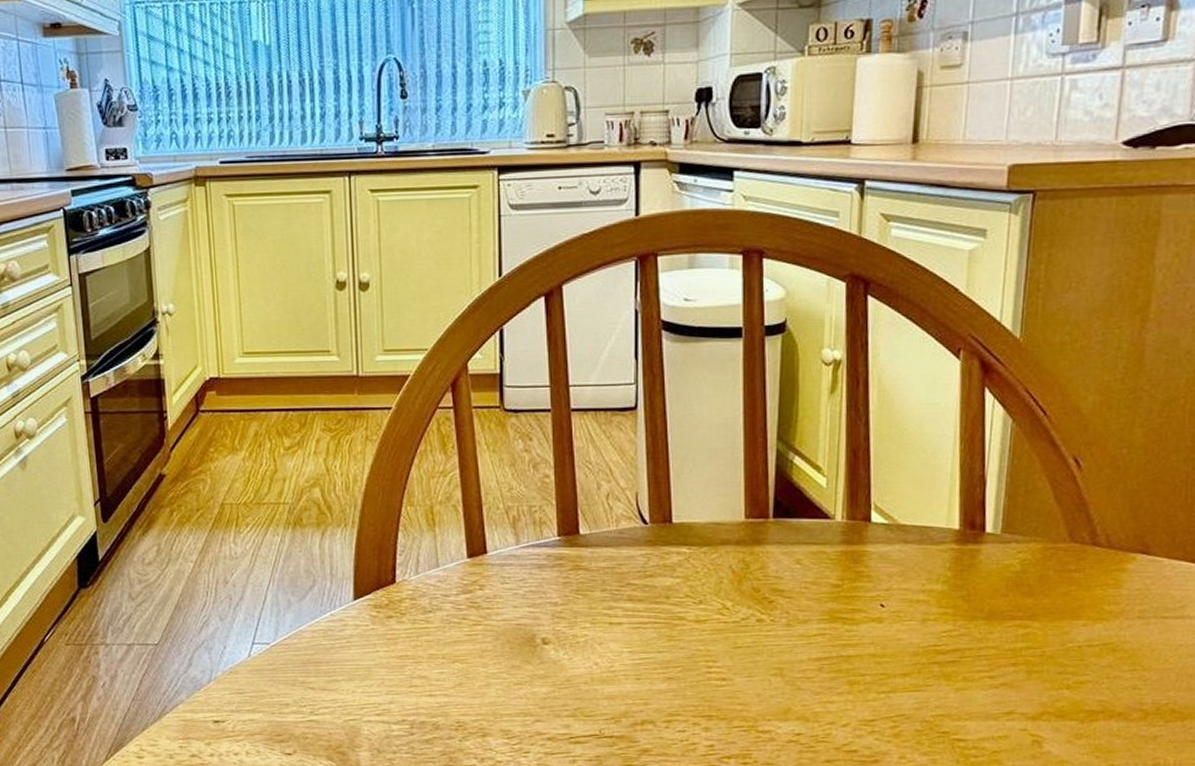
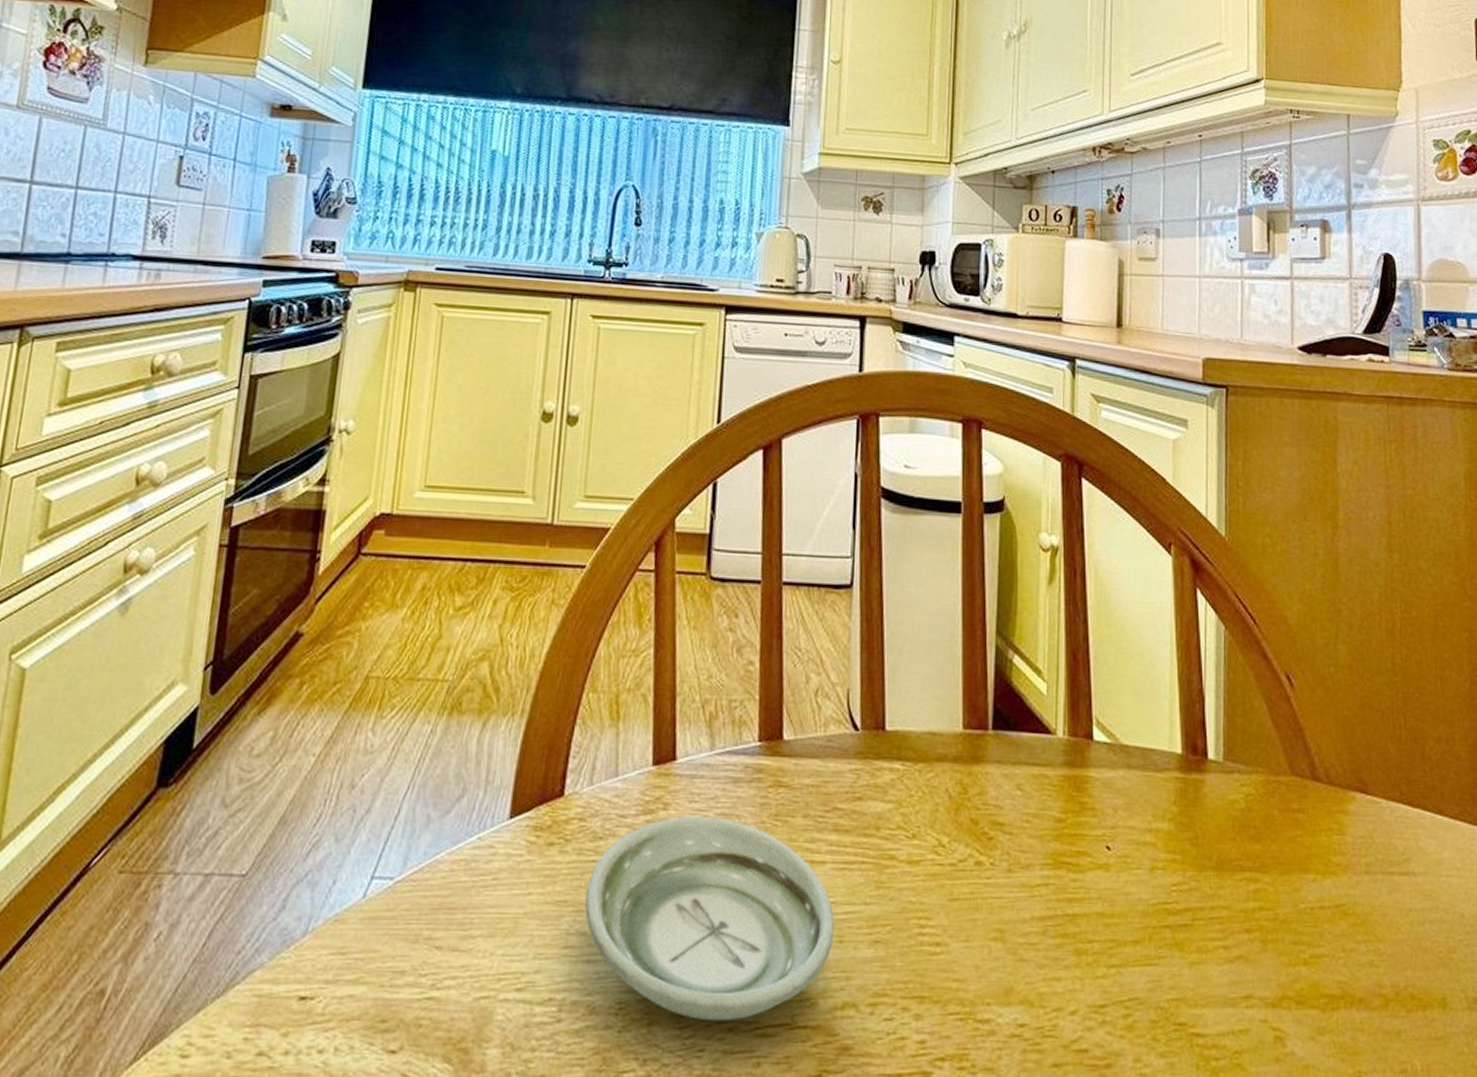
saucer: none [423,594,632,734] -> present [585,816,835,1022]

